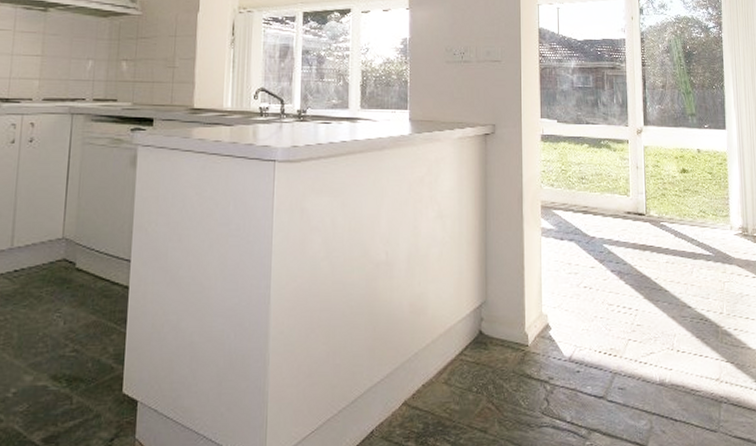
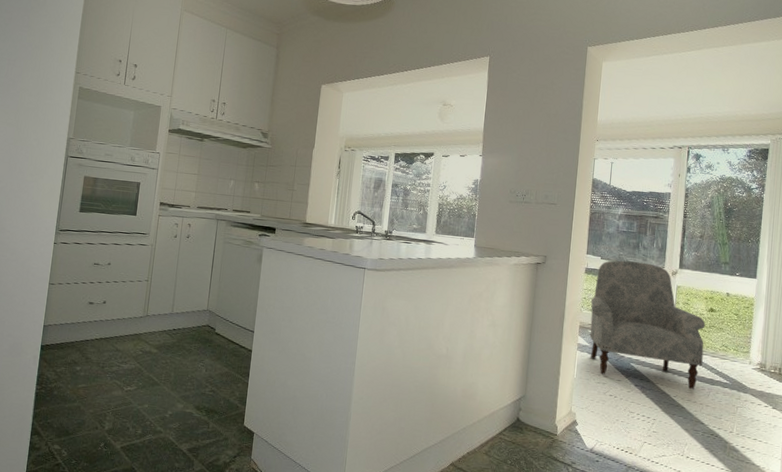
armchair: none [552,122,682,267] -> present [589,260,706,389]

